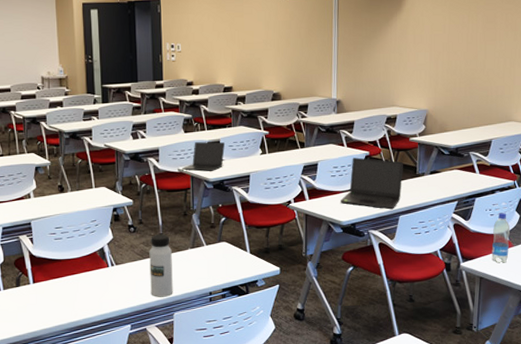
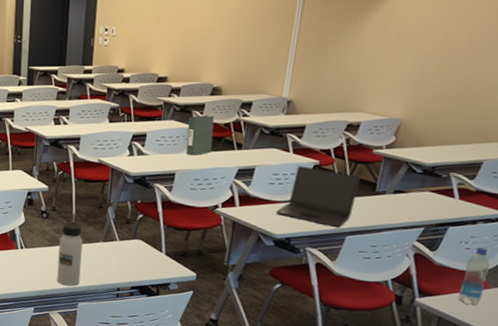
laptop: present [181,141,225,172] -> none [101,132,151,165]
binder: none [255,119,279,158] -> present [185,115,215,156]

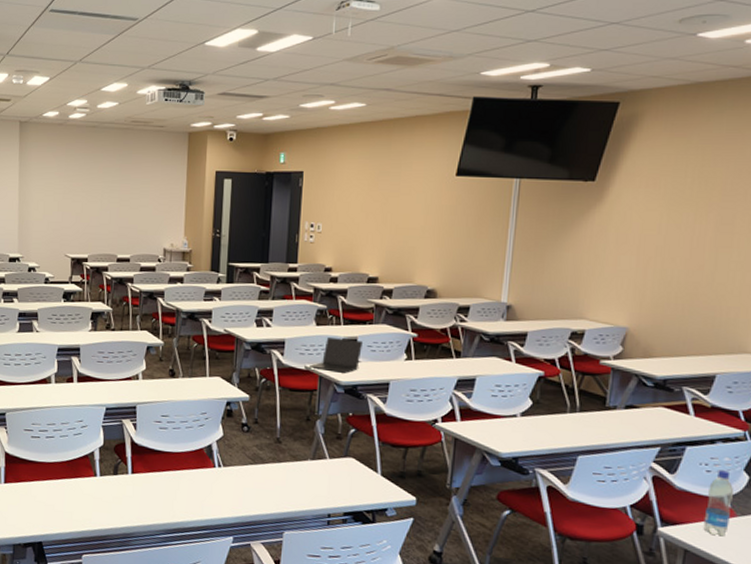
water bottle: present [57,223,83,286] -> none [259,438,288,512]
laptop: none [101,132,151,165] -> present [308,336,362,373]
binder: present [185,115,215,156] -> none [400,319,430,364]
laptop: present [276,166,360,228] -> none [501,376,588,447]

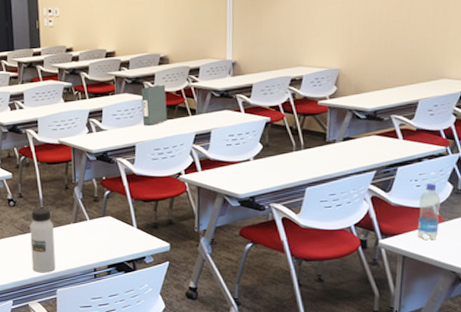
water bottle: none [259,438,288,512] -> present [30,208,56,273]
laptop: present [308,336,362,373] -> none [61,110,108,143]
binder: none [400,319,430,364] -> present [141,84,167,127]

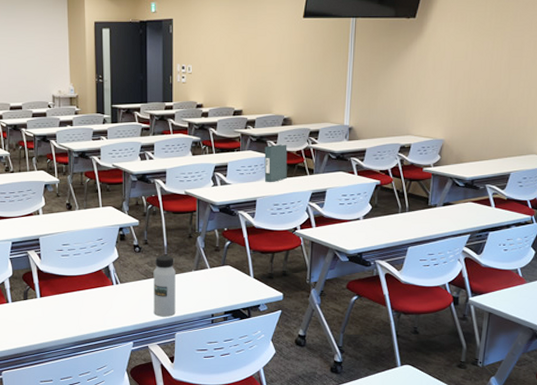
bottle: present [417,183,441,240] -> none [502,248,524,300]

